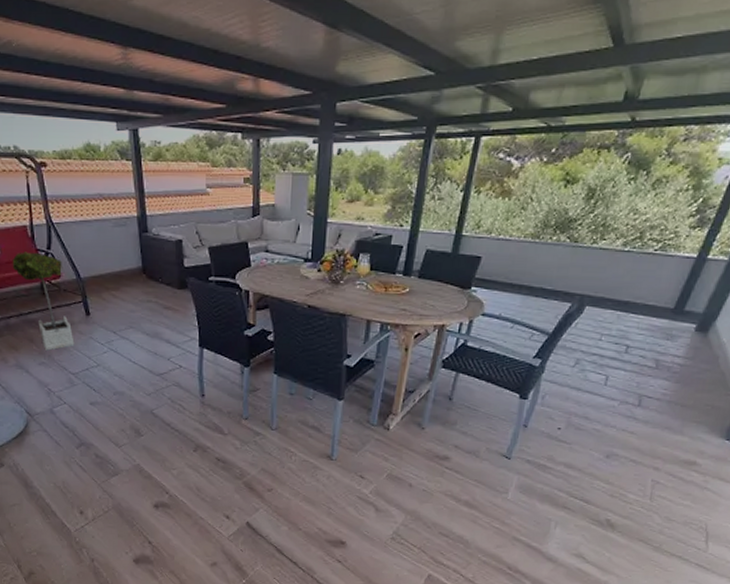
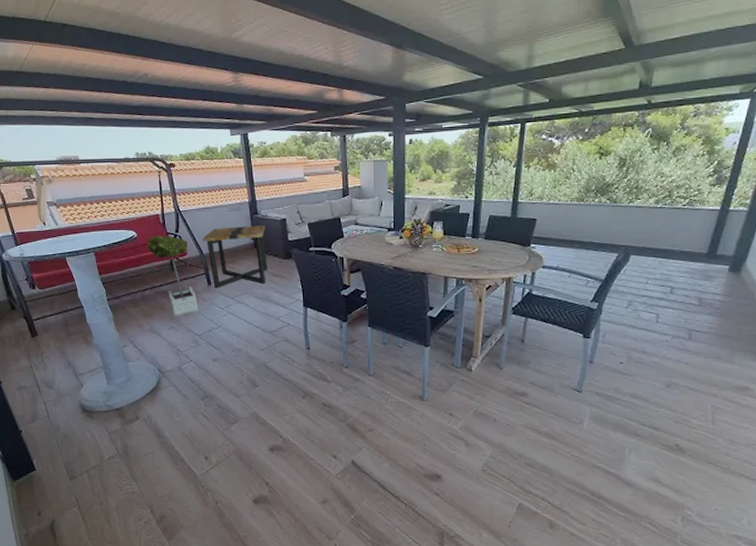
side table: none [80,245,158,320] -> present [202,225,268,288]

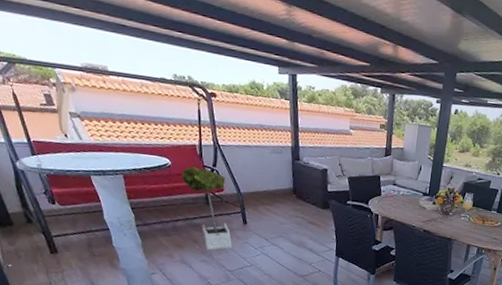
side table: present [202,225,268,288] -> none [240,168,307,229]

